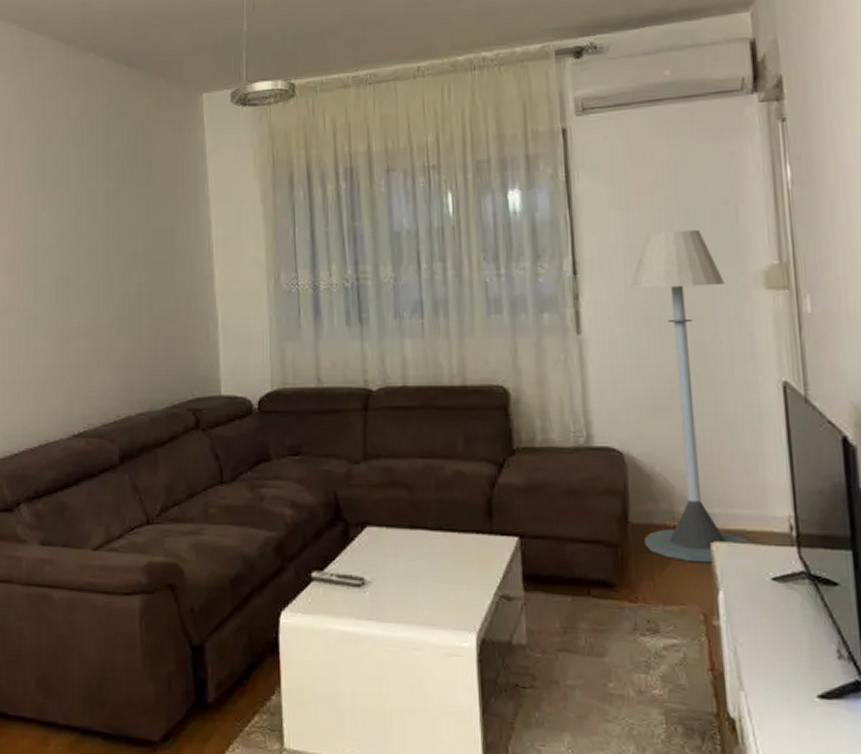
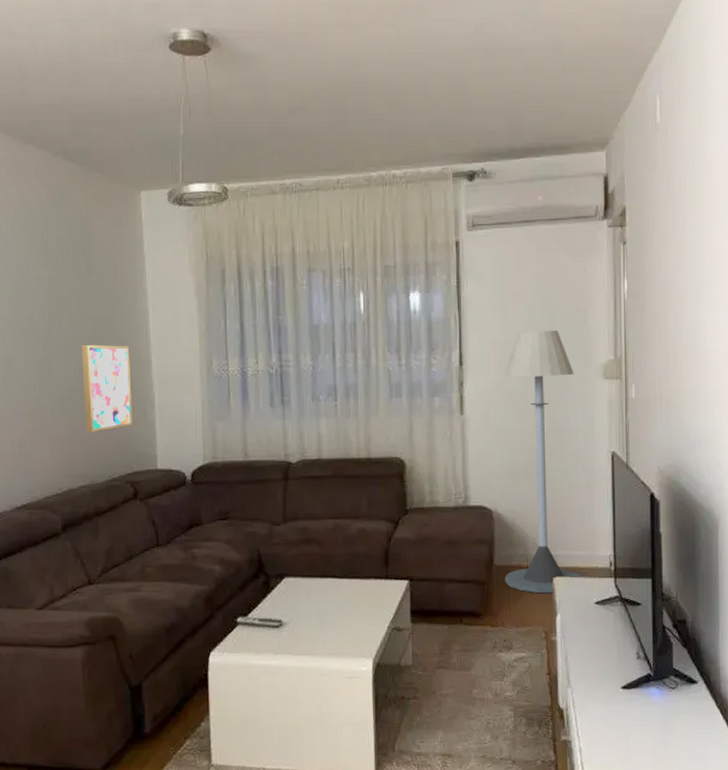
wall art: none [140,258,195,355] -> present [81,344,133,434]

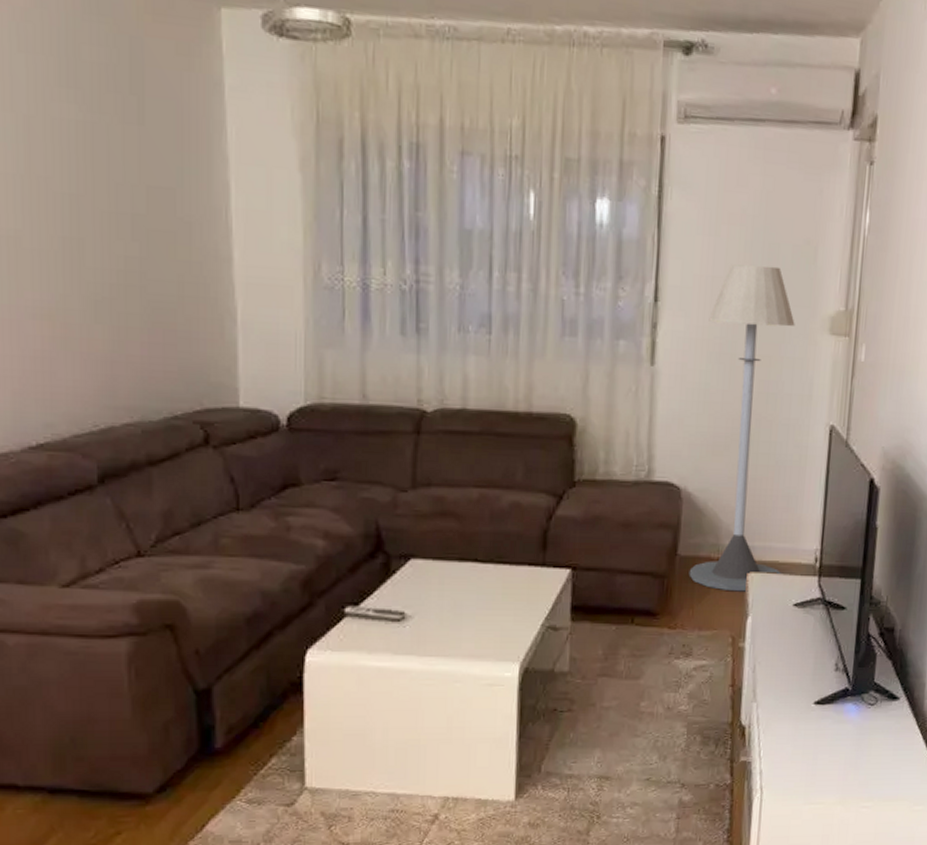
wall art: present [81,344,133,434] -> none [127,223,205,352]

